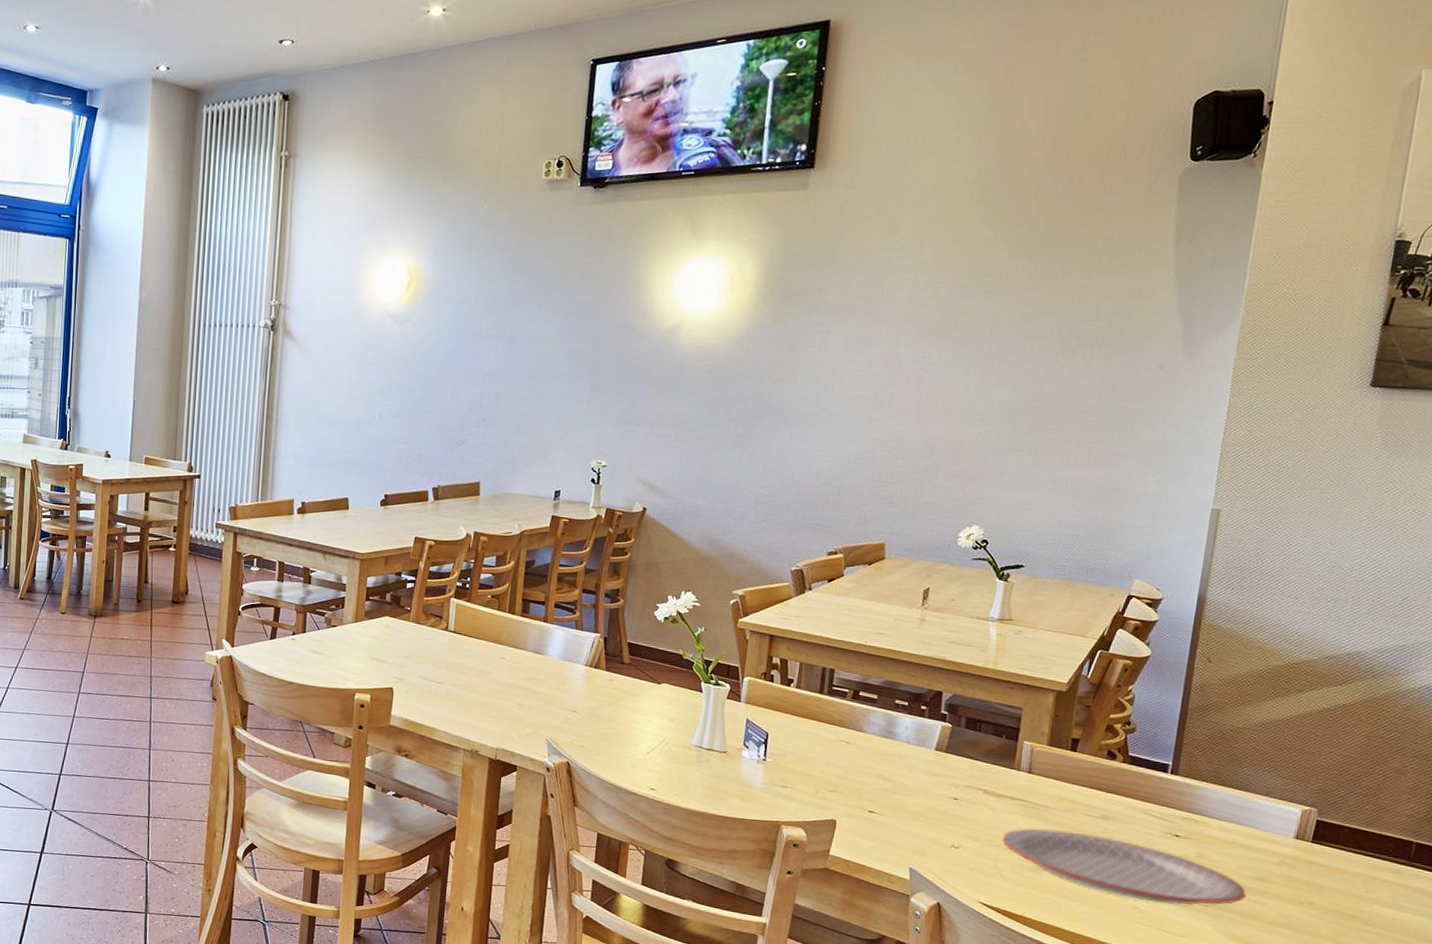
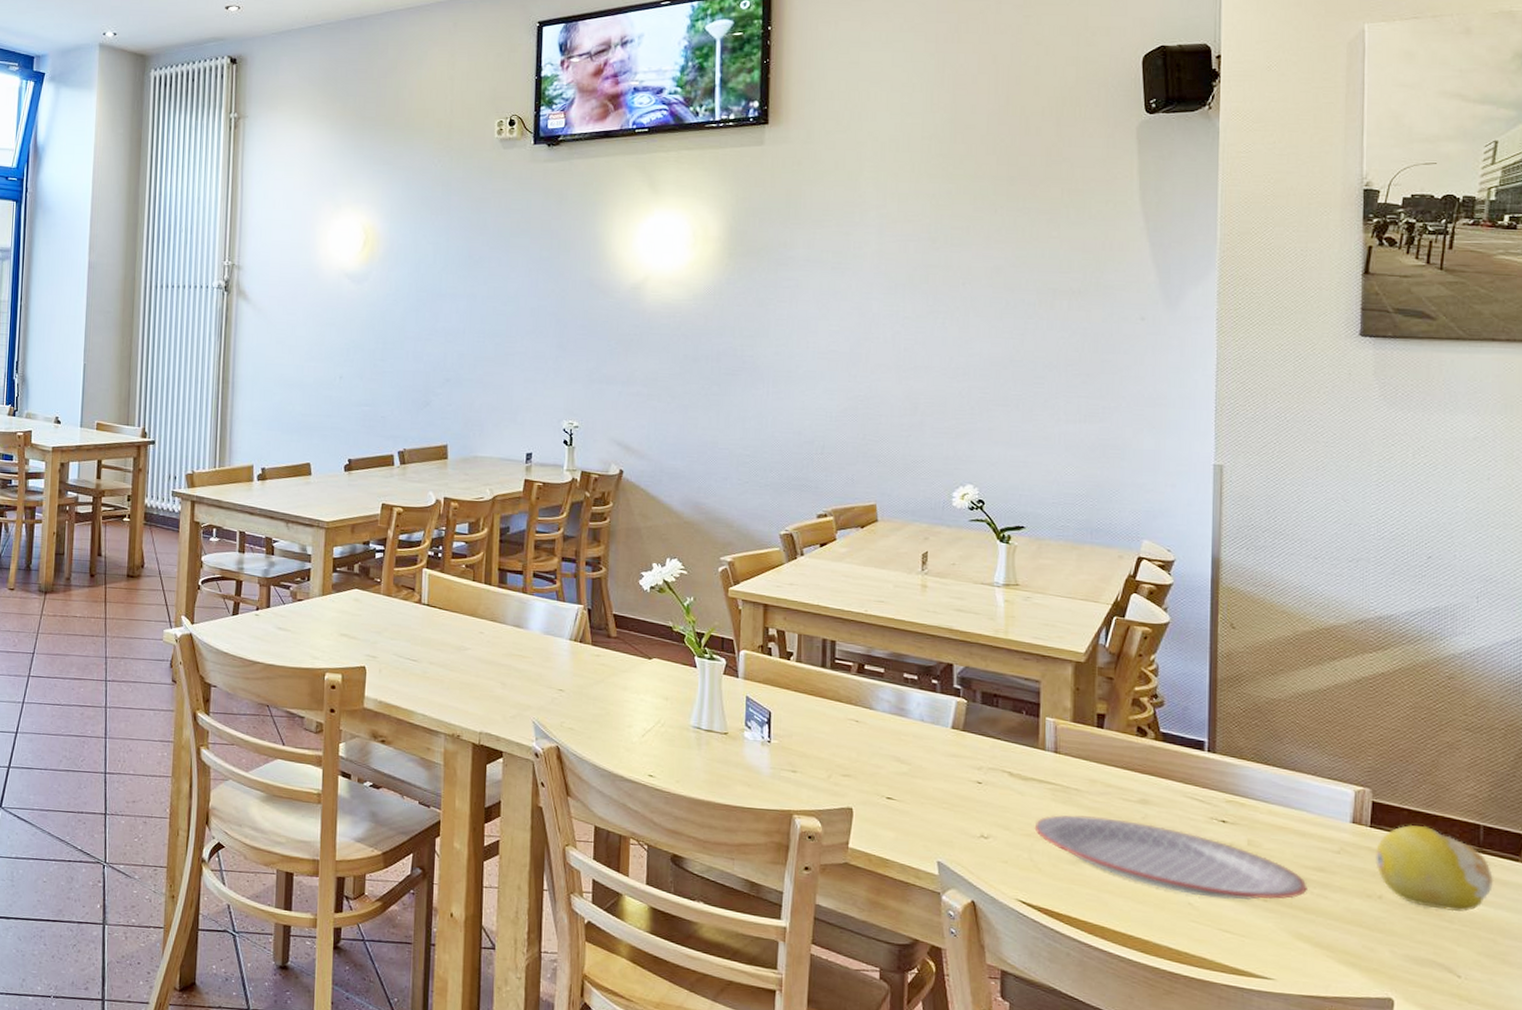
fruit: none [1311,840,1418,917] -> present [1375,824,1494,912]

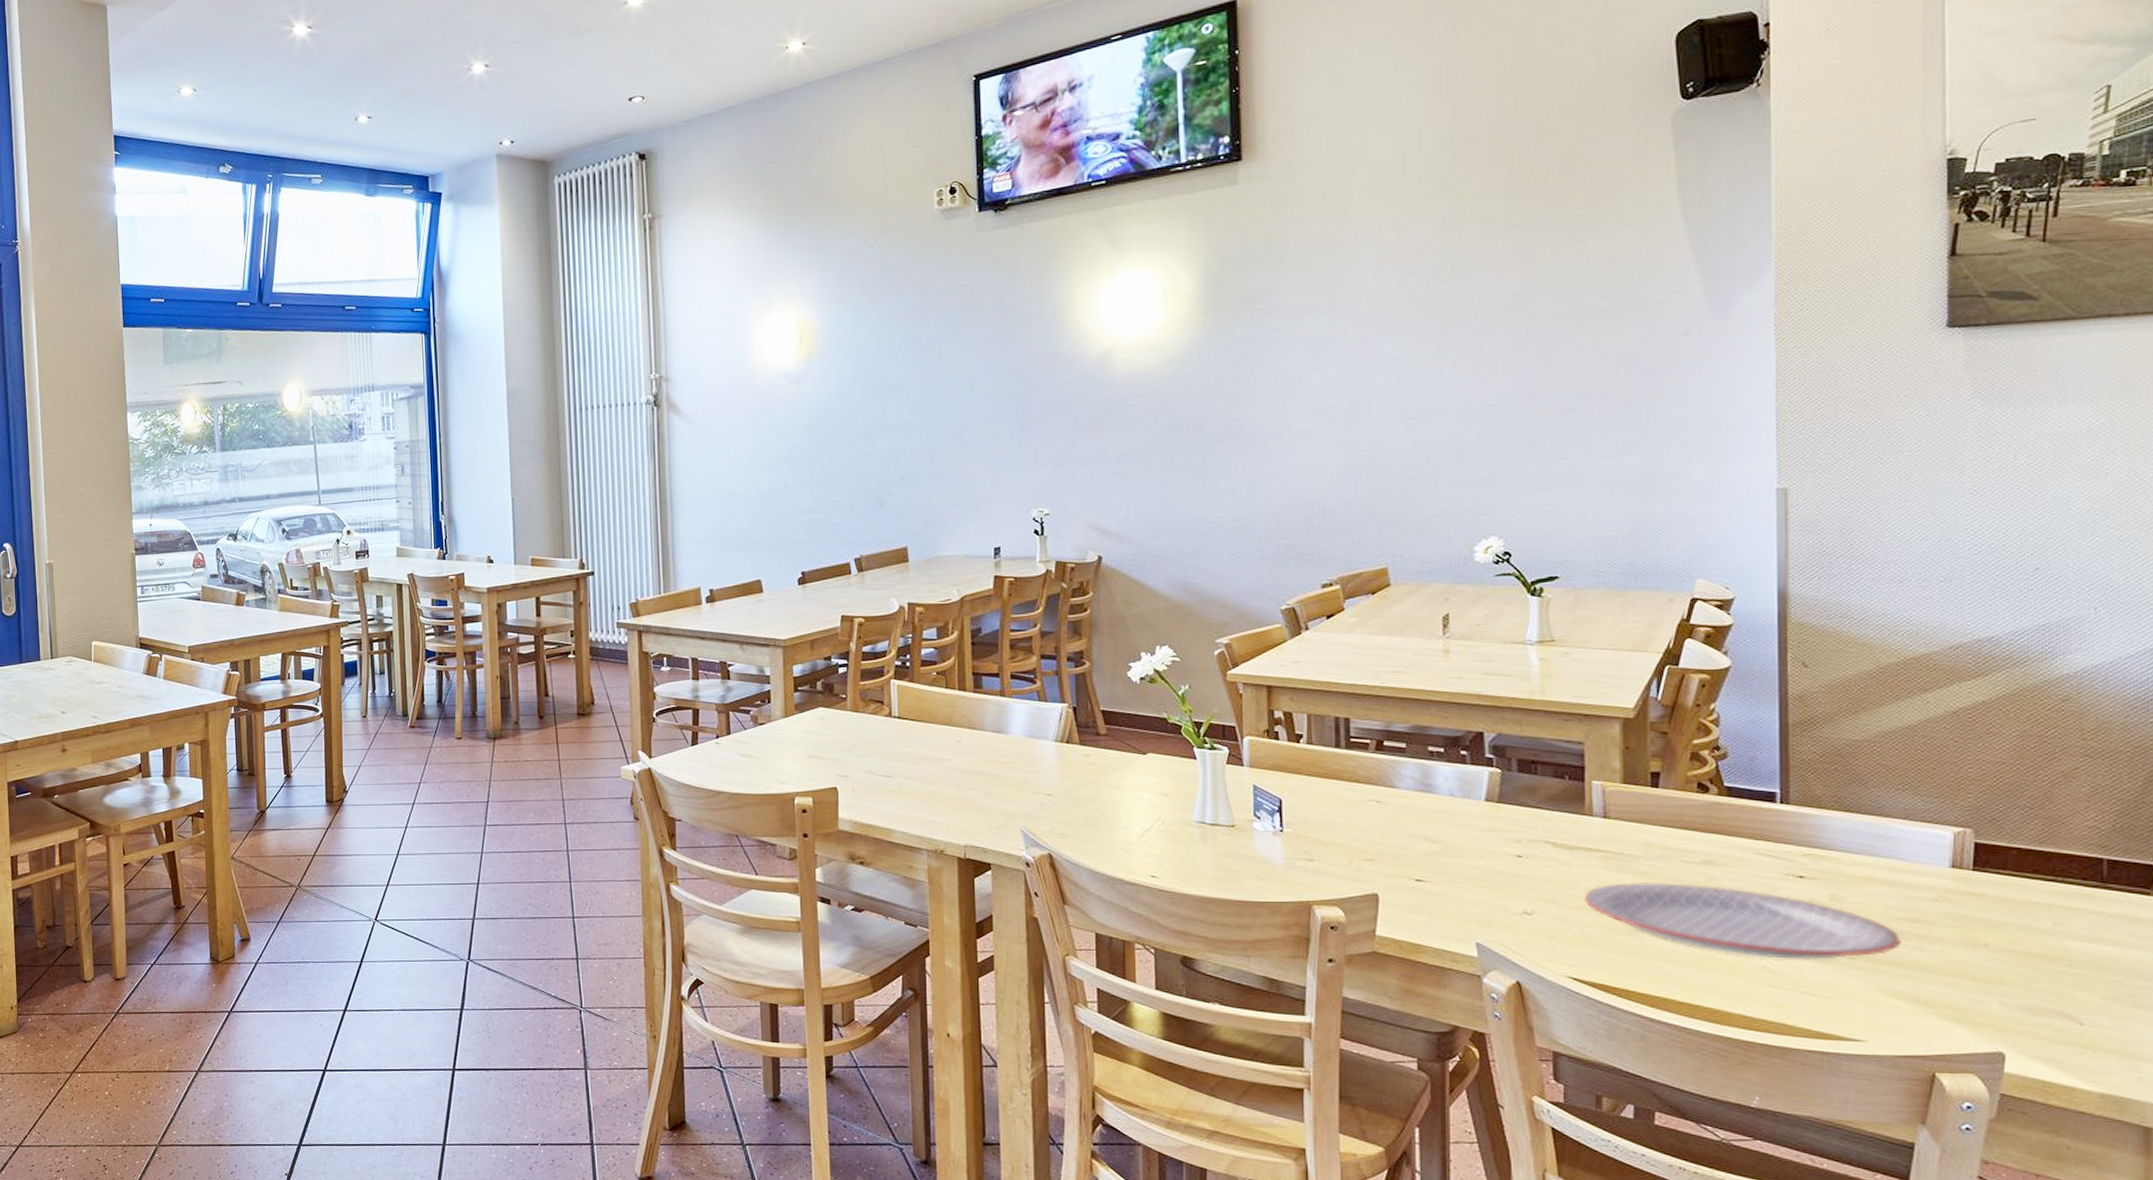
fruit: present [1375,824,1494,912] -> none [1980,864,2121,955]

